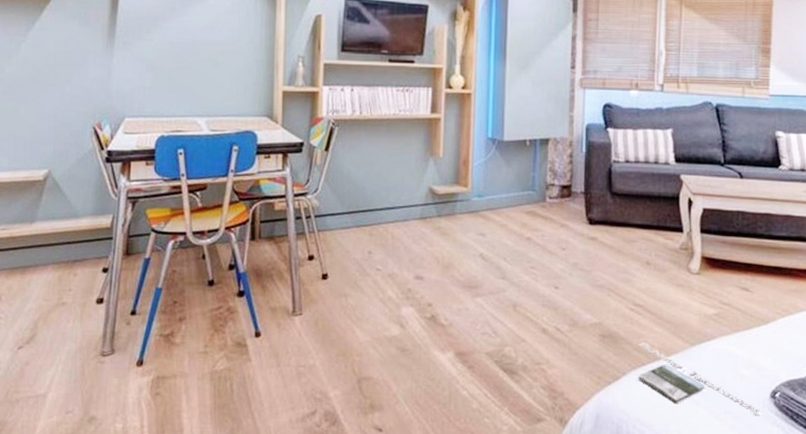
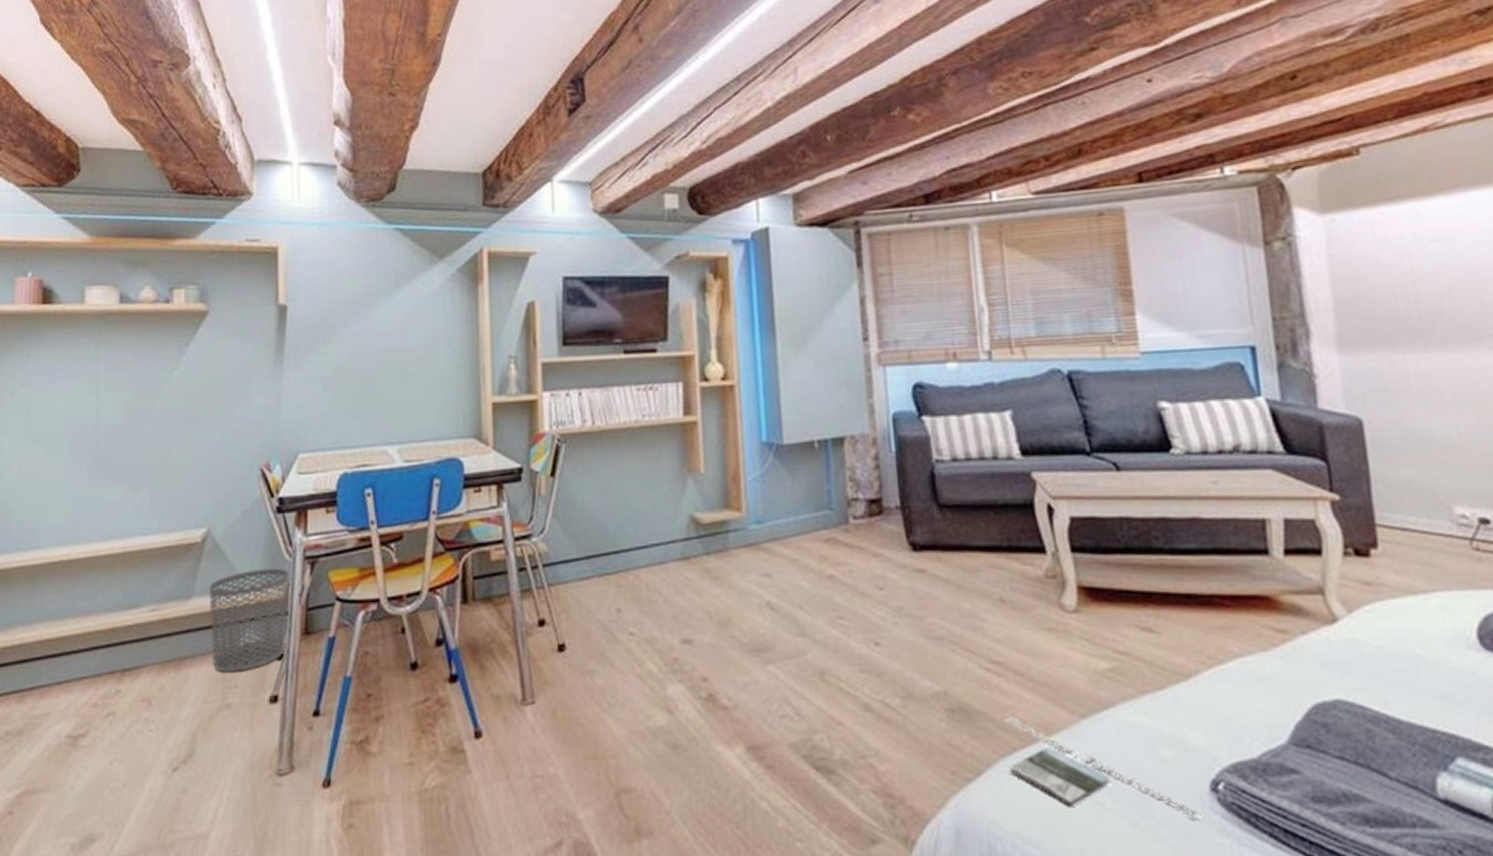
waste bin: none [49,203,114,279] -> present [209,568,288,672]

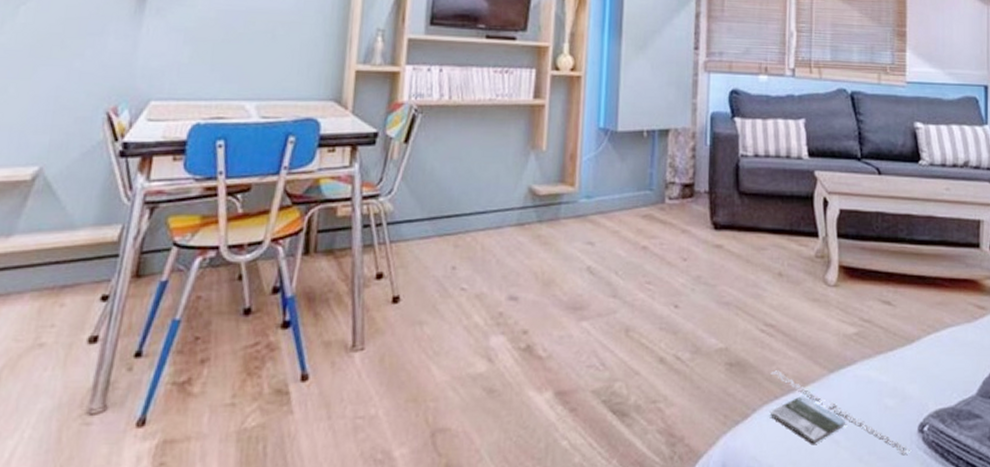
waste bin: present [209,568,288,672] -> none [28,210,125,311]

